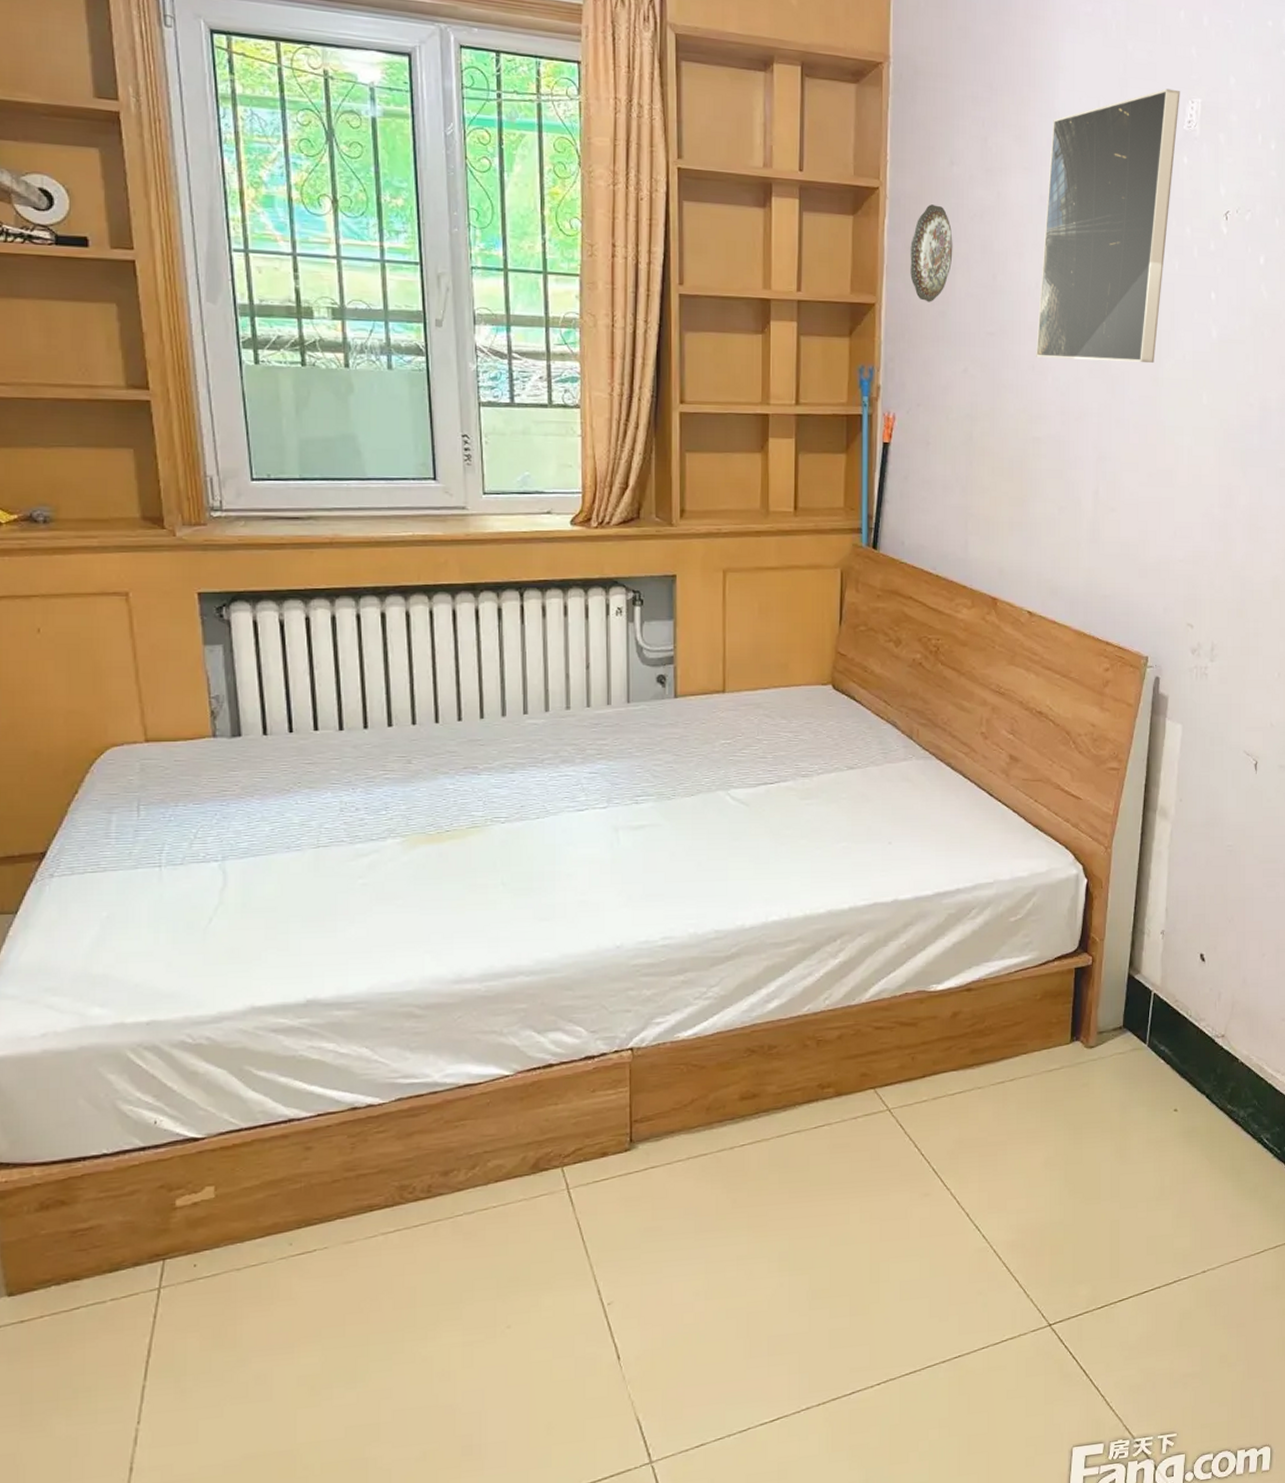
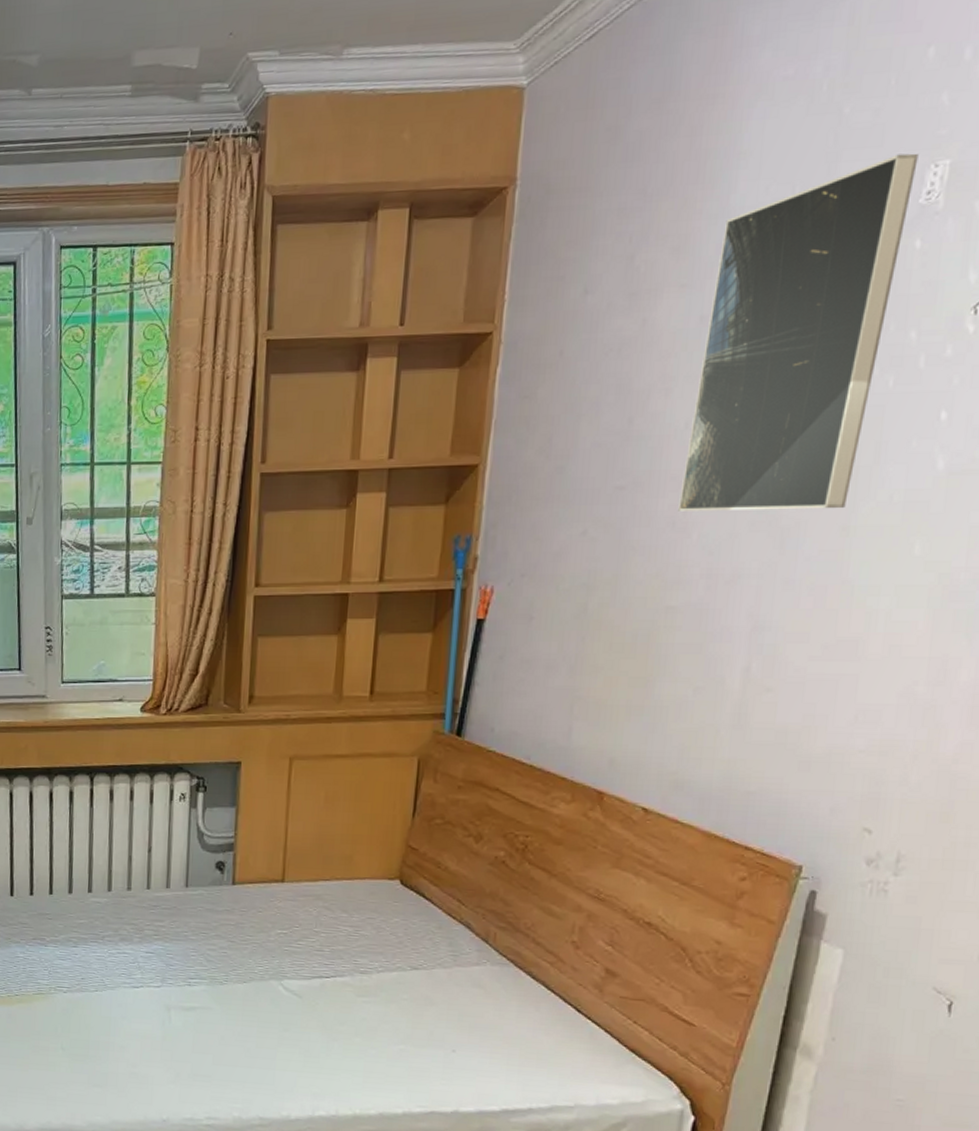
decorative plate: present [910,204,953,302] -> none [523,344,580,458]

